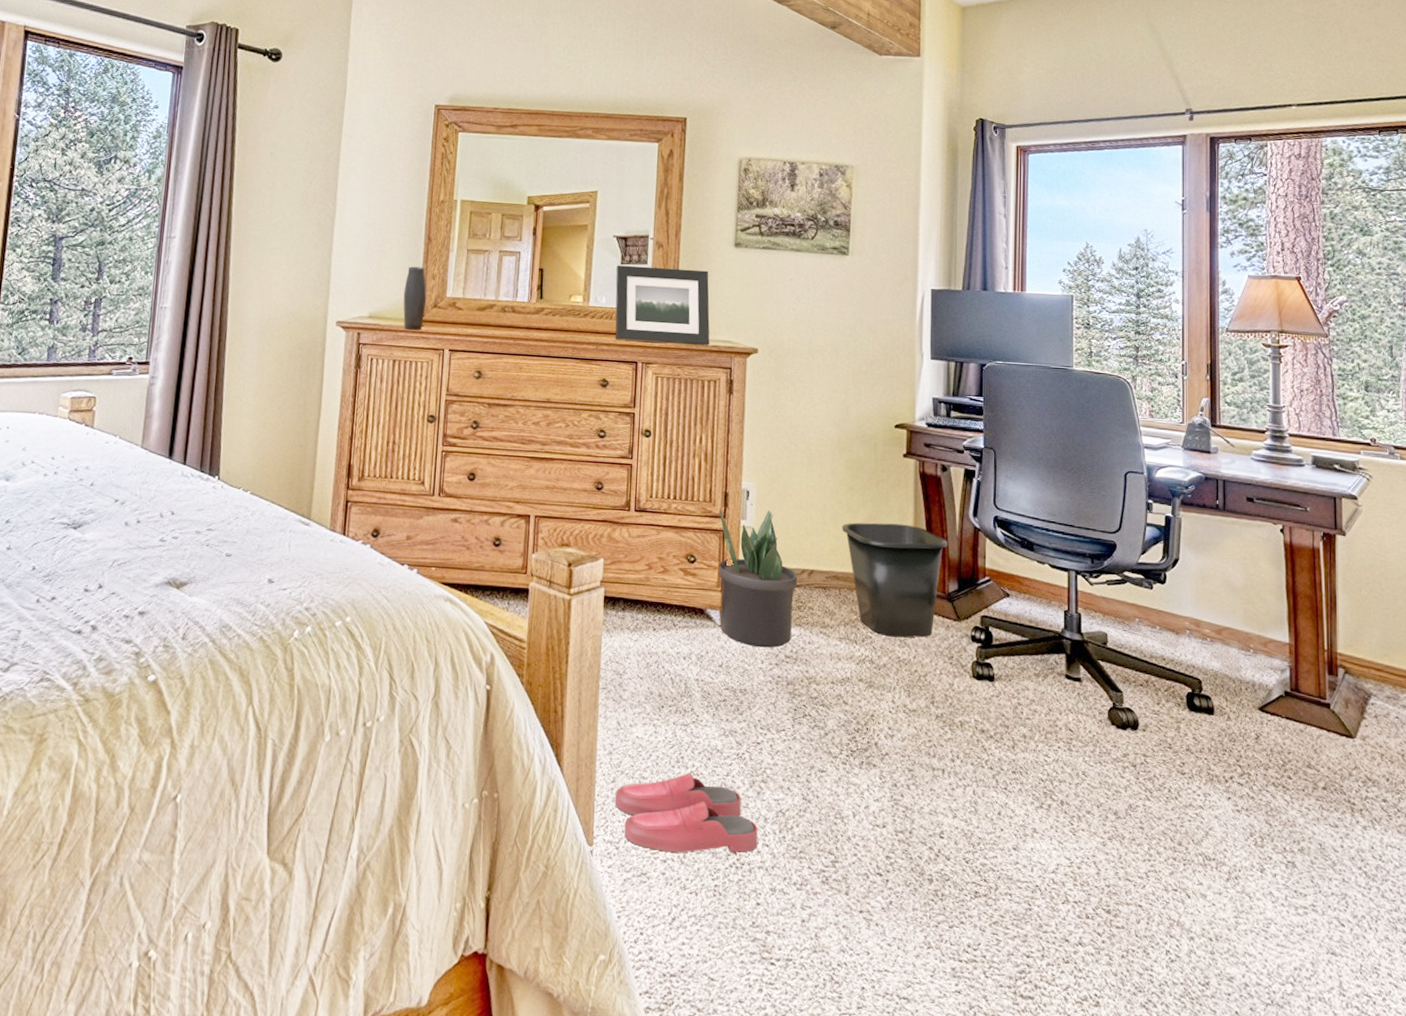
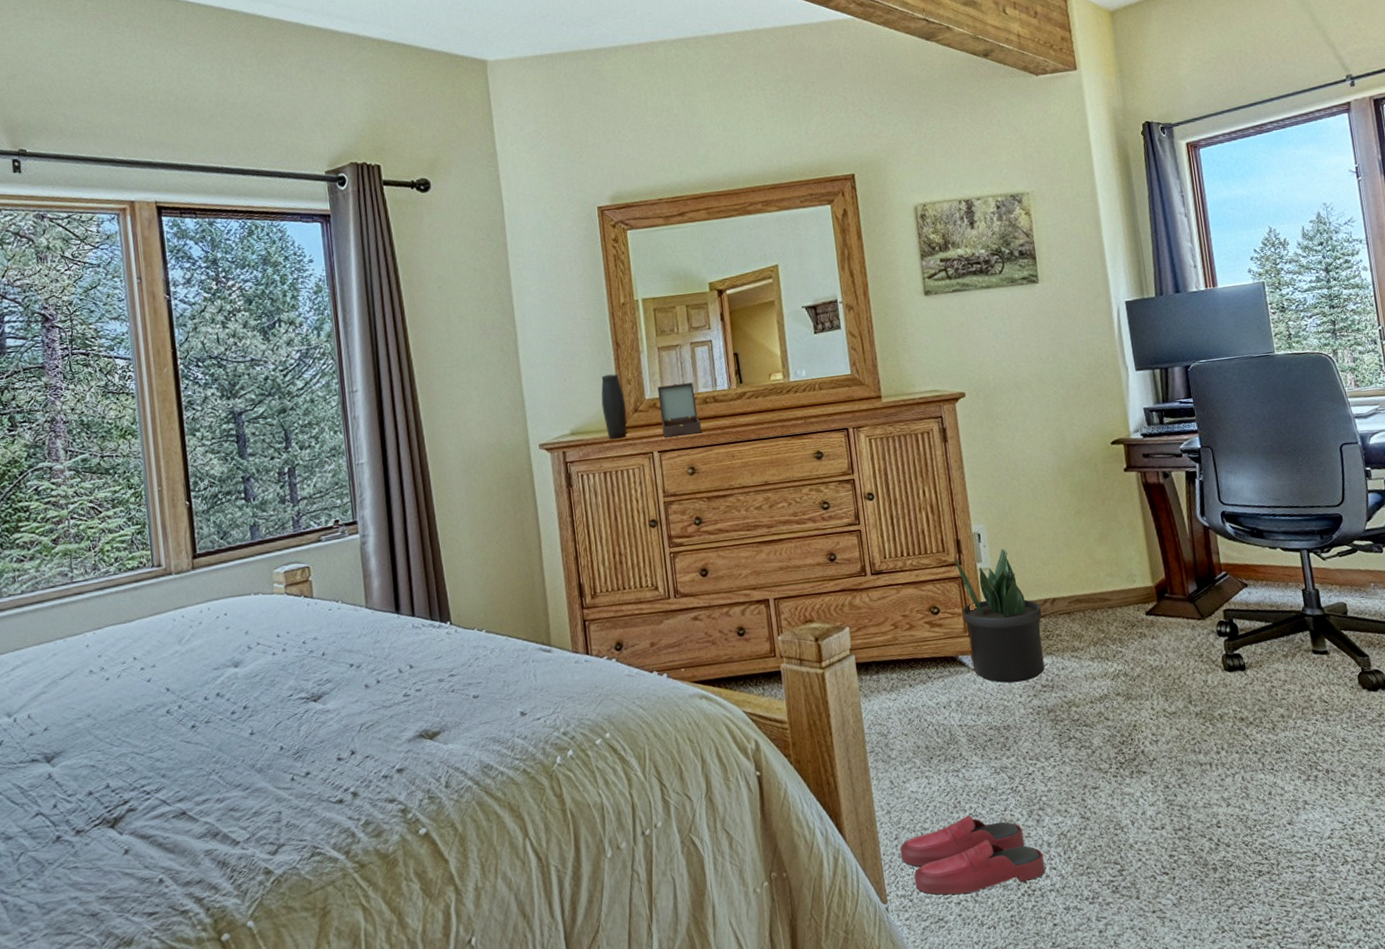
jewelry box: none [457,287,495,341] -> present [657,382,701,439]
picture frame: present [615,265,710,345] -> none [810,324,917,410]
waste bin: present [842,522,948,638] -> none [1075,536,1181,648]

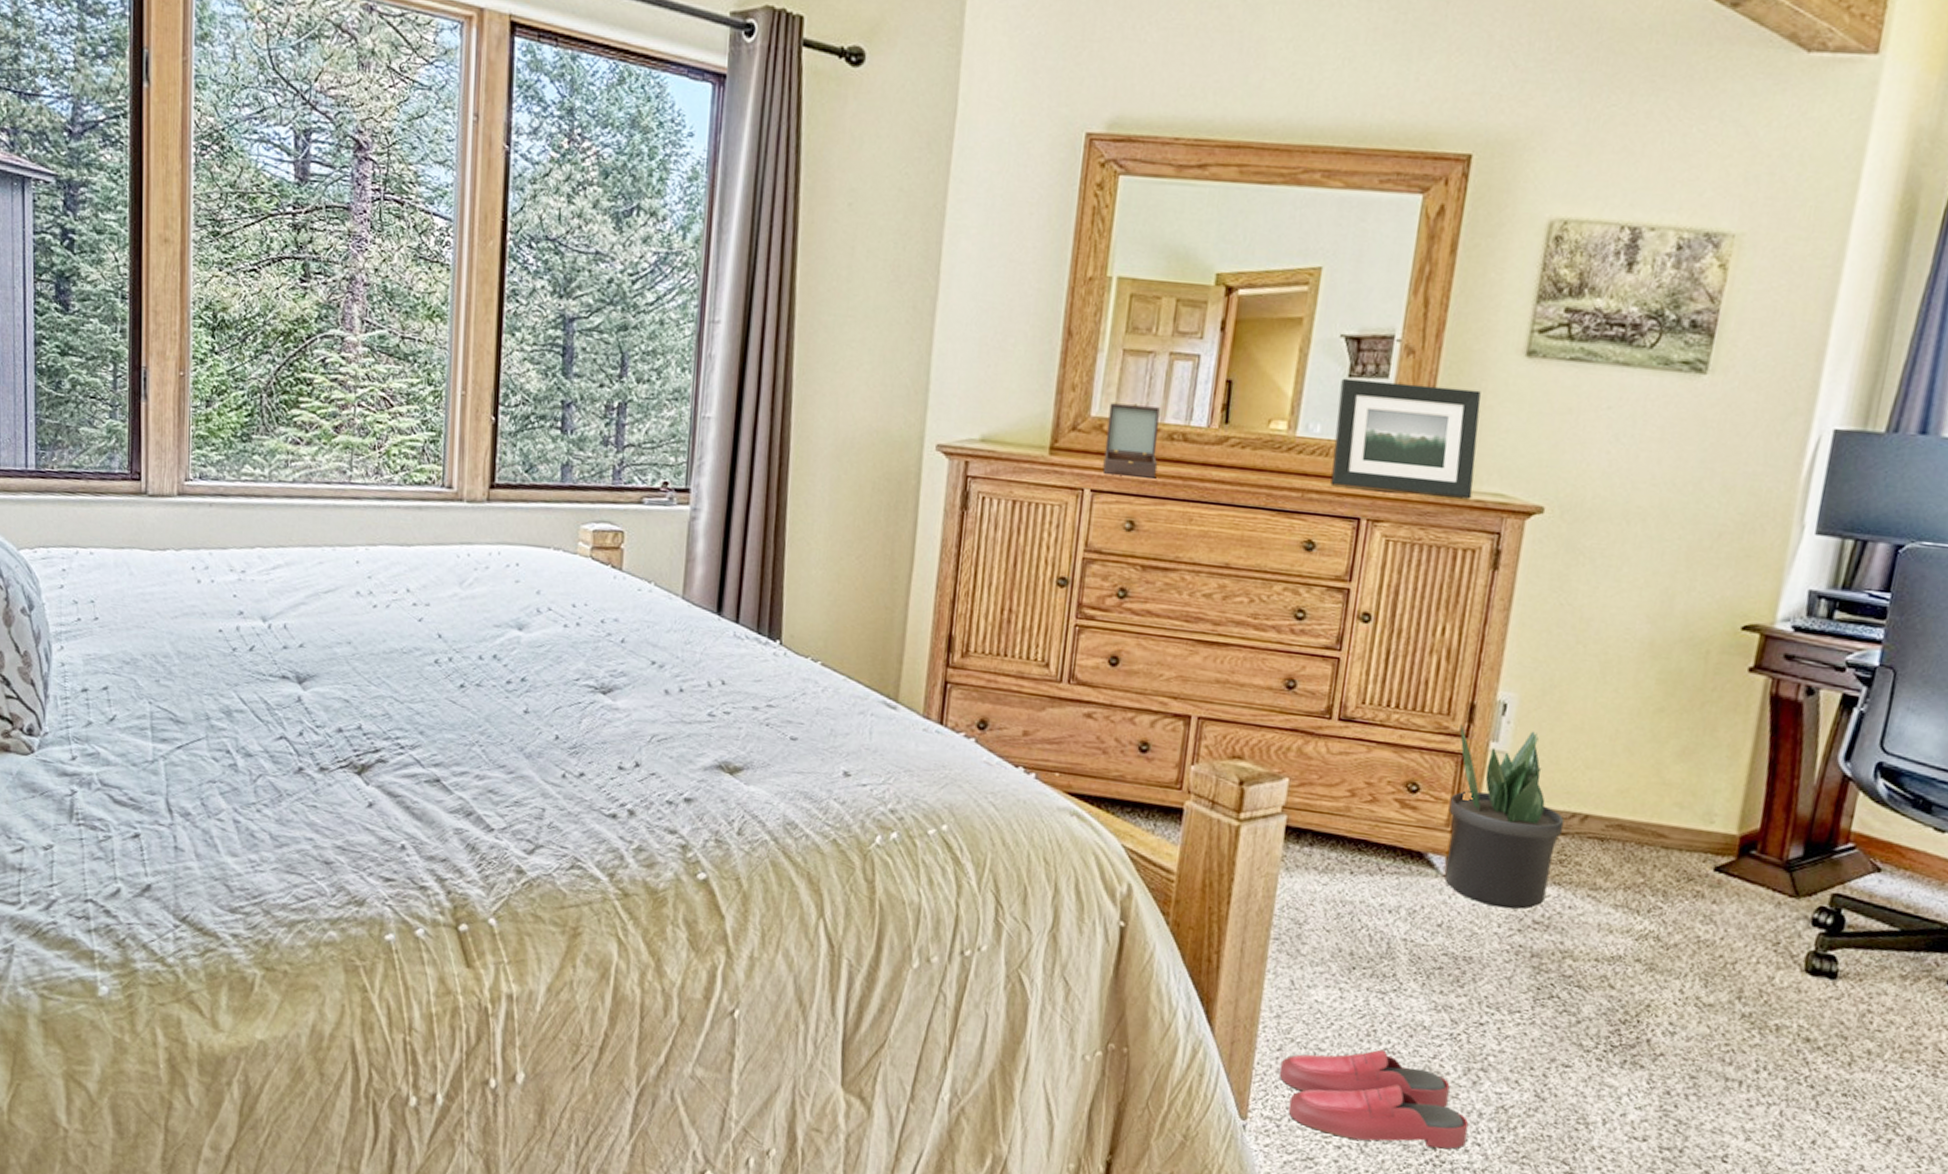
vase: present [601,374,627,440] -> none [1028,371,1063,463]
picture frame: none [810,324,917,410] -> present [1330,378,1481,499]

